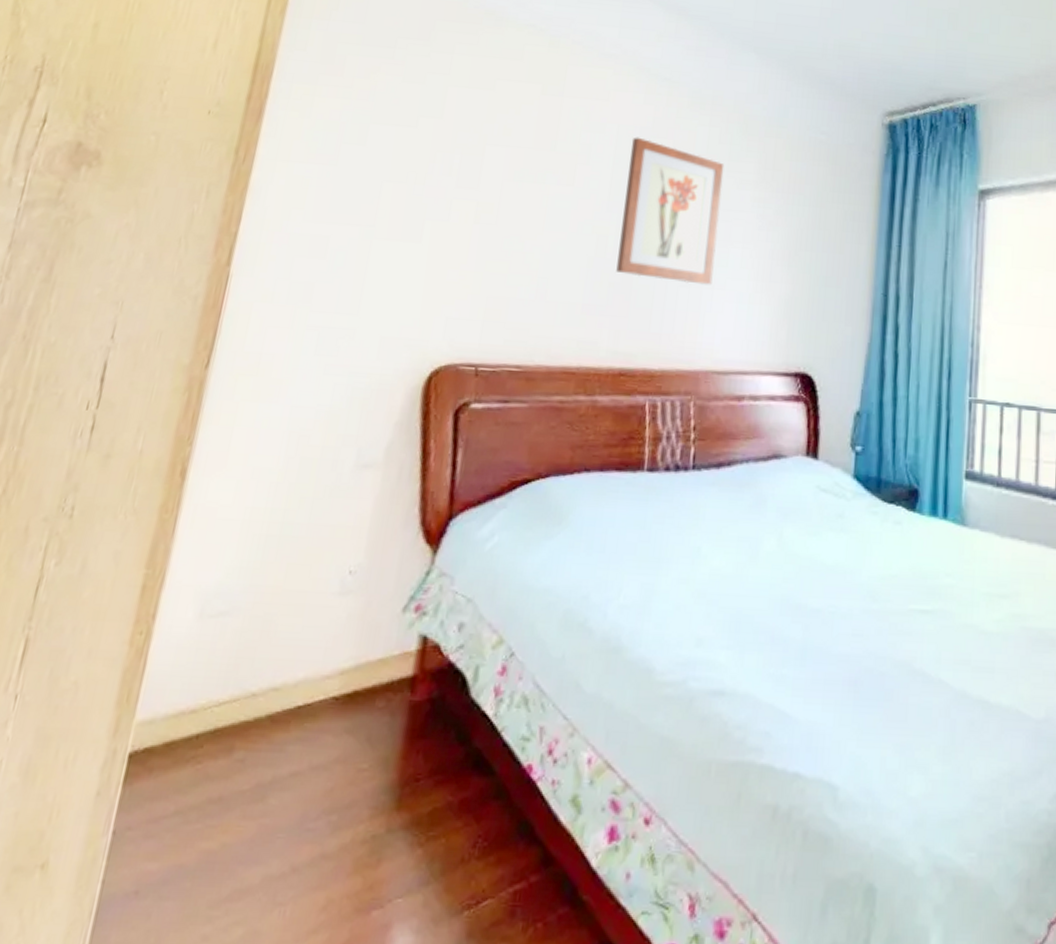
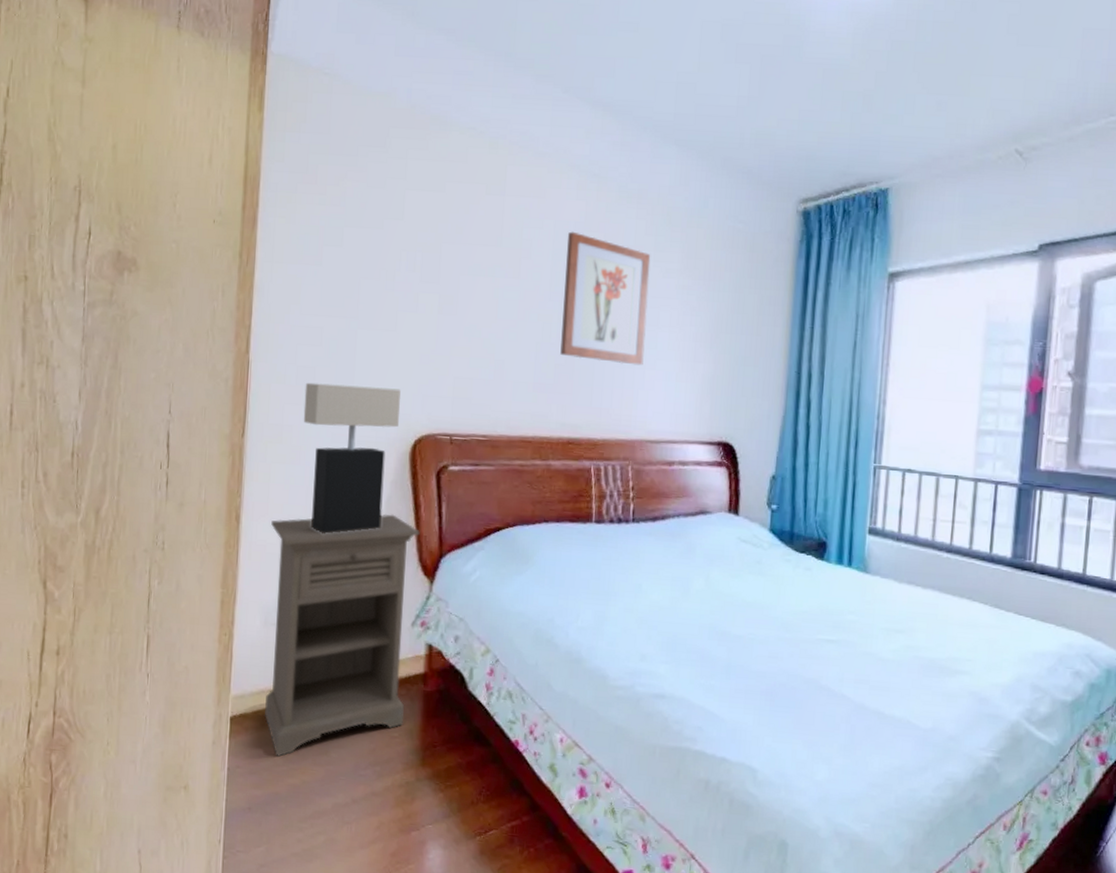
nightstand: none [180,464,426,809] -> present [265,514,420,757]
table lamp: none [282,301,419,491] -> present [303,382,401,534]

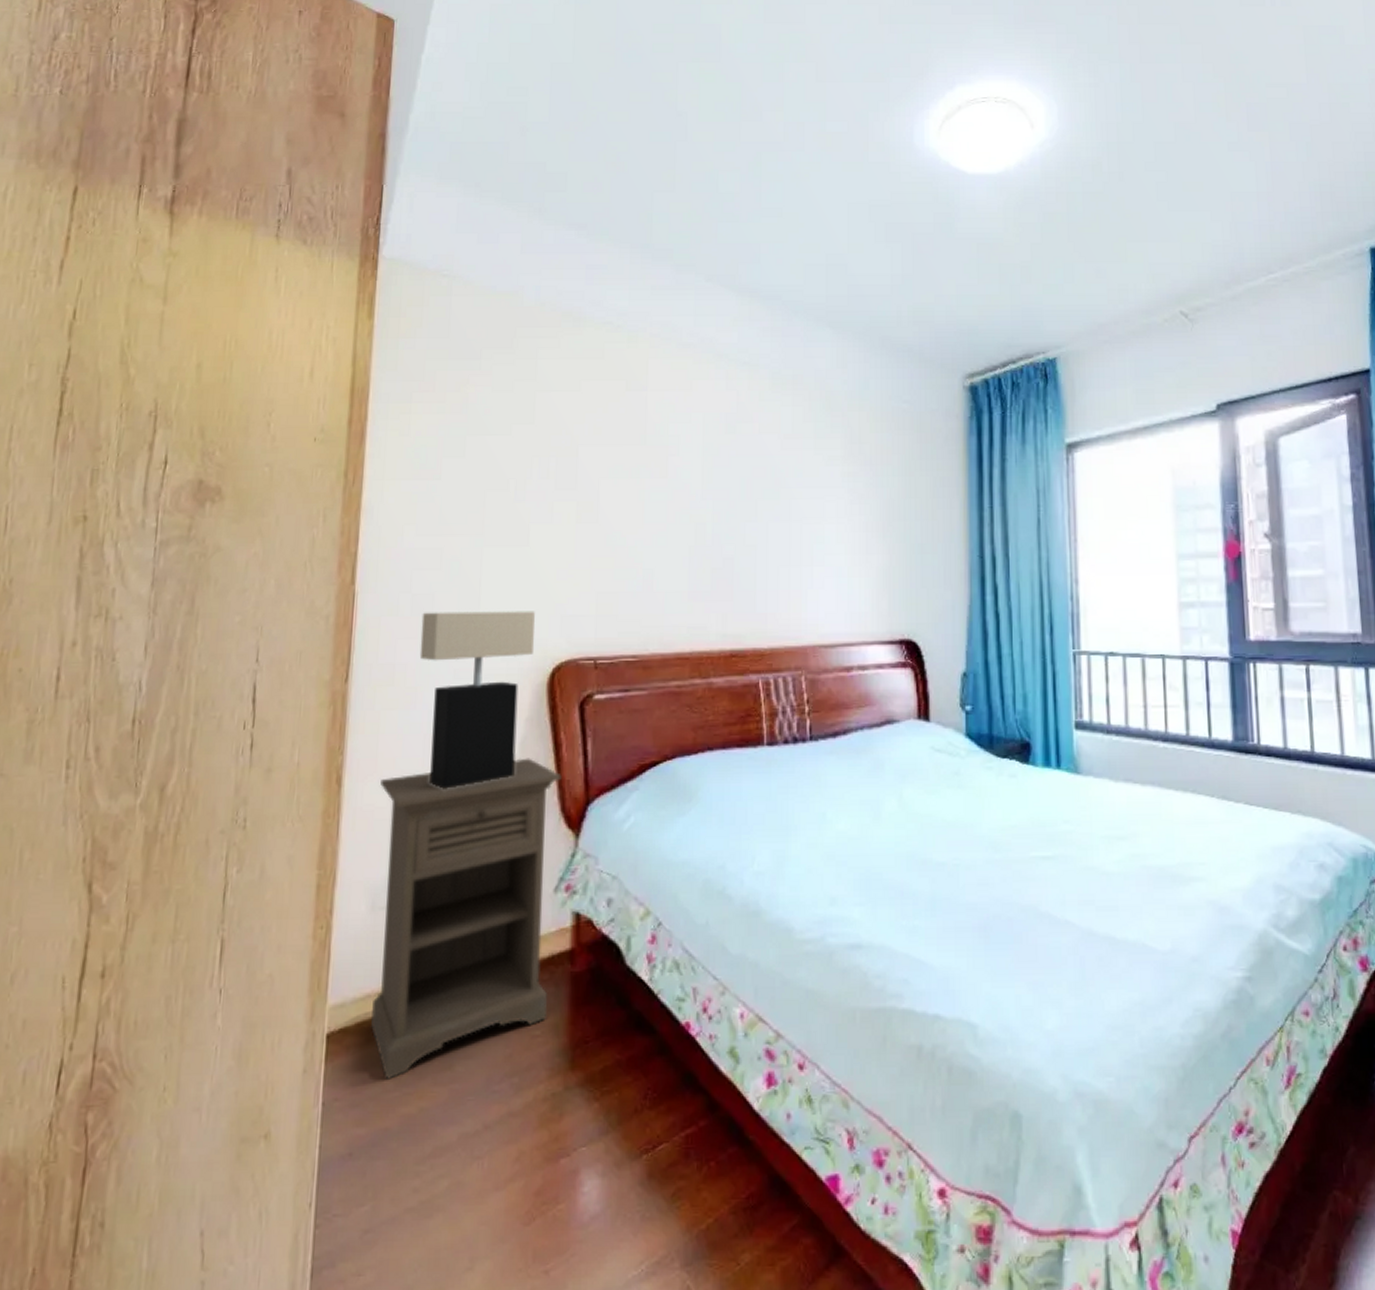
wall art: present [560,231,651,366] -> none [717,423,811,563]

